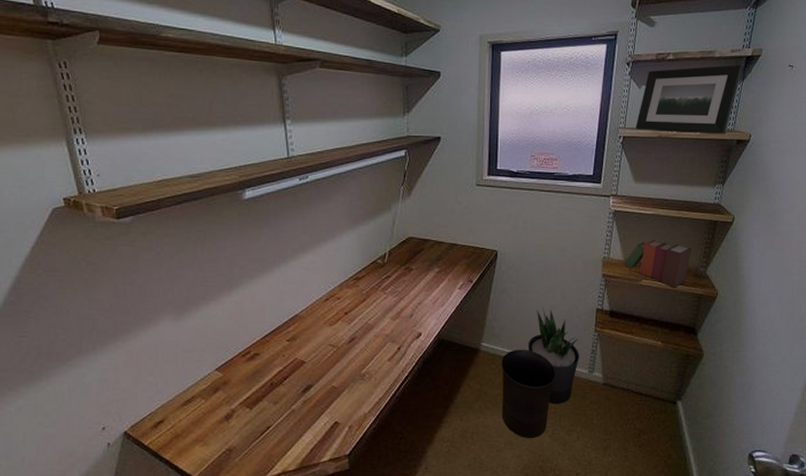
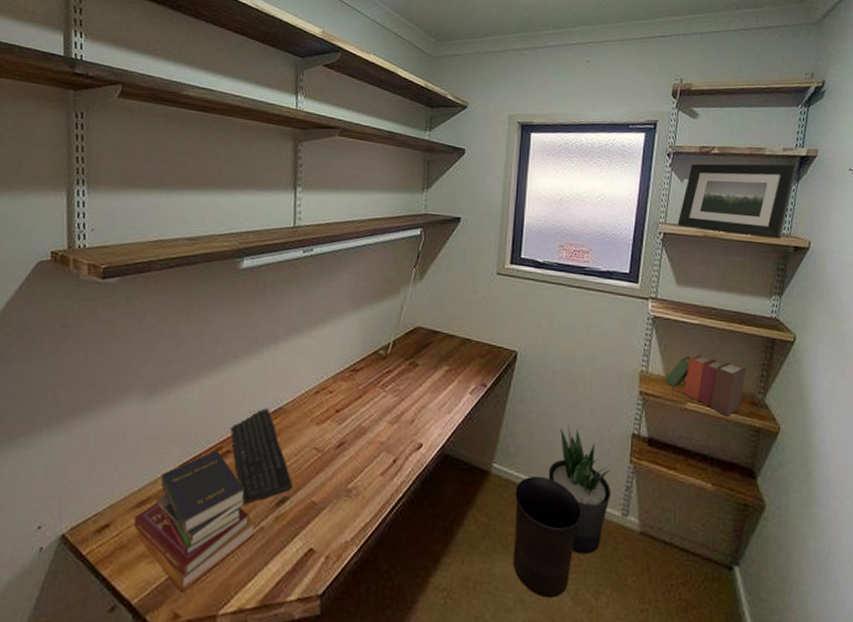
books: none [184,354,288,465] -> present [133,450,256,593]
computer keyboard: none [254,317,314,395] -> present [229,408,292,505]

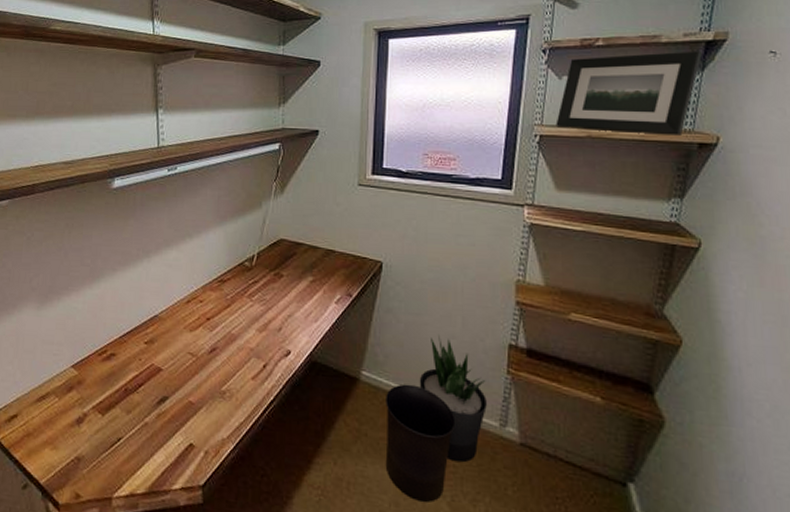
books: present [133,450,256,593] -> none [37,353,141,476]
computer keyboard: present [229,408,292,505] -> none [112,316,171,403]
books: present [665,354,747,417] -> none [545,262,641,328]

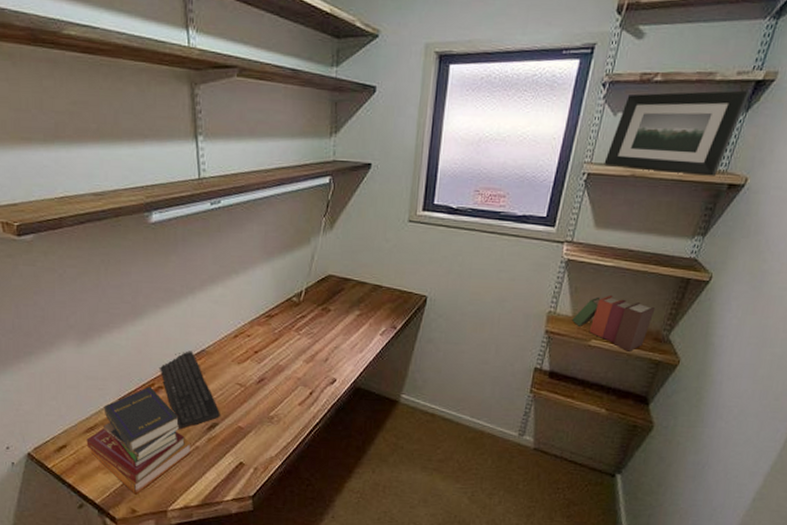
books: none [37,353,141,476] -> present [86,386,191,495]
computer keyboard: none [112,316,171,403] -> present [159,351,220,430]
waste bin: present [385,384,456,503] -> none [417,404,482,498]
planter: present [419,334,487,463] -> none [452,360,511,466]
books: none [545,262,641,328] -> present [572,294,656,352]

